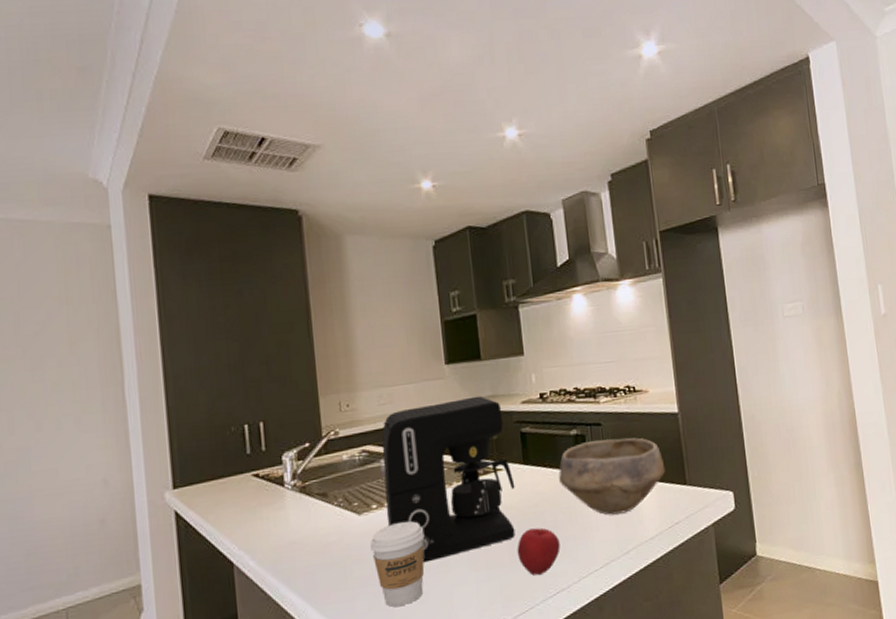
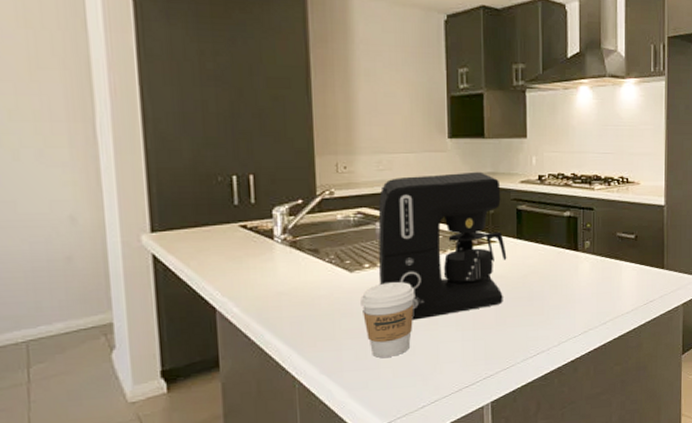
apple: present [517,527,560,576] -> none [503,296,544,339]
bowl: present [559,437,666,515] -> none [549,223,647,290]

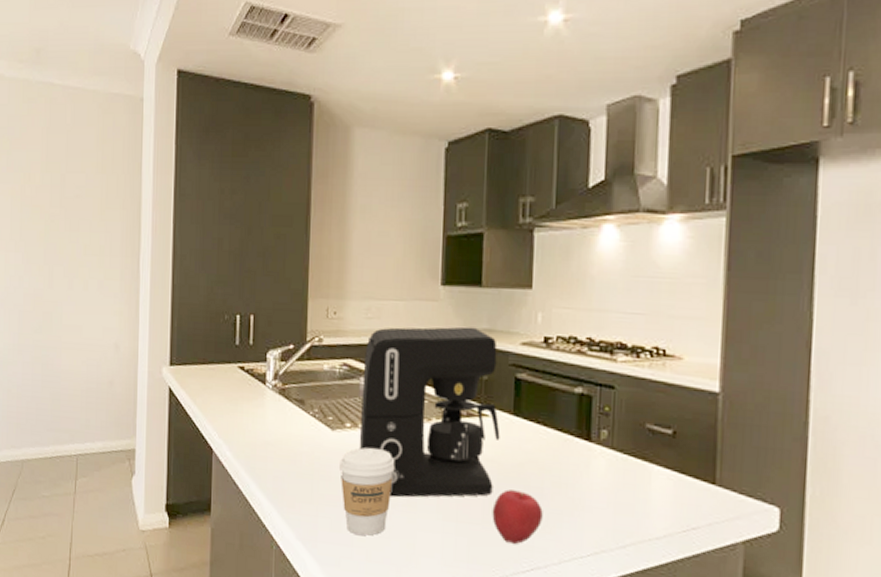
apple: none [503,296,544,339] -> present [492,489,543,545]

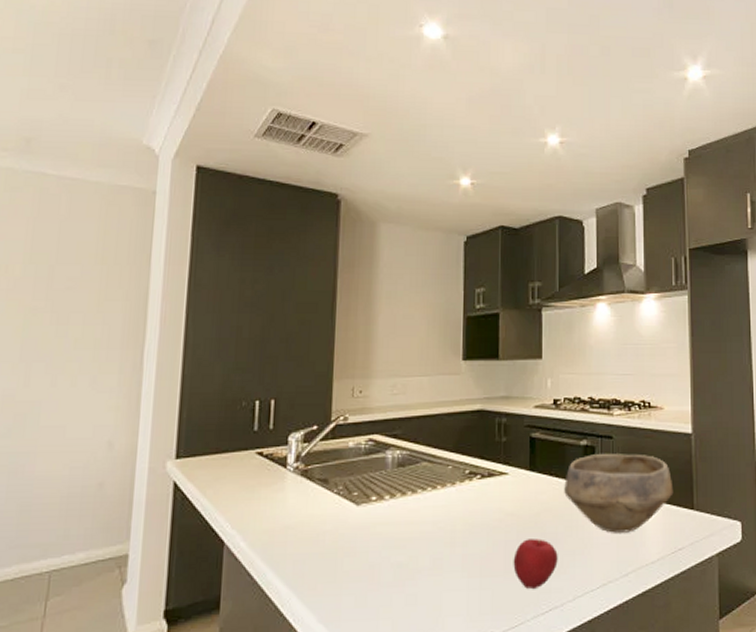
coffee cup: present [340,447,395,536] -> none [365,518,421,606]
coffee maker: present [359,326,500,498] -> none [385,395,519,563]
bowl: none [553,405,690,500] -> present [564,454,674,533]

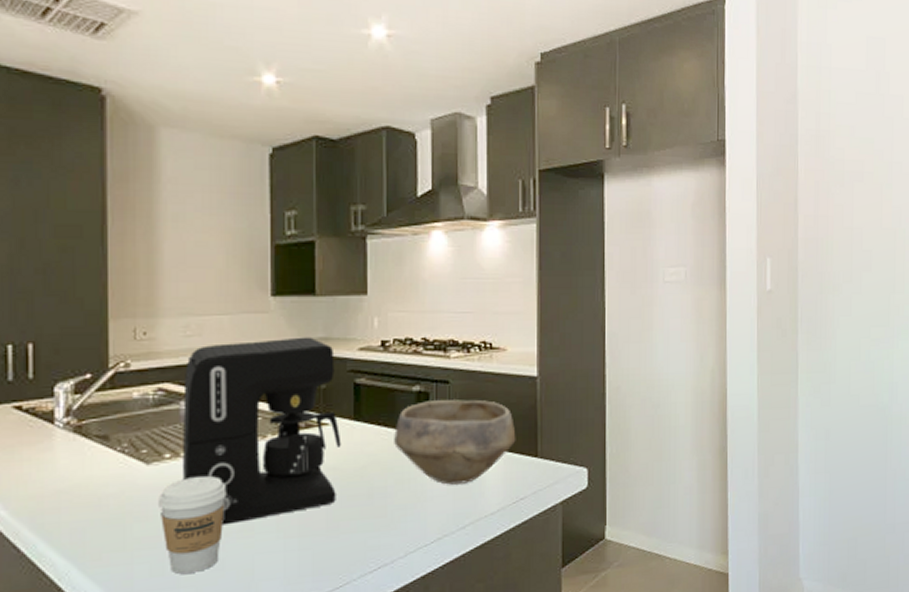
coffee cup: none [365,518,421,606] -> present [159,476,227,574]
coffee maker: none [385,395,519,563] -> present [182,337,341,525]
apple: present [513,539,558,590] -> none [336,493,387,548]

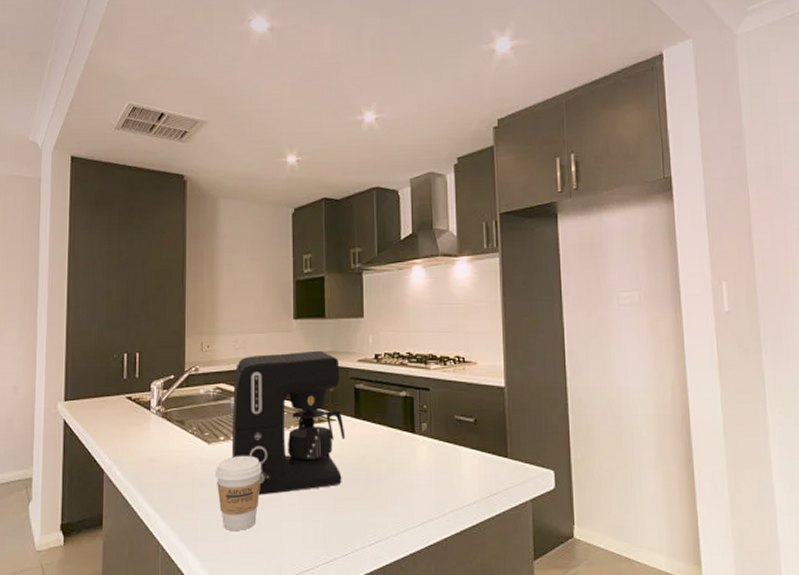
bowl: present [394,399,516,485] -> none [386,405,488,477]

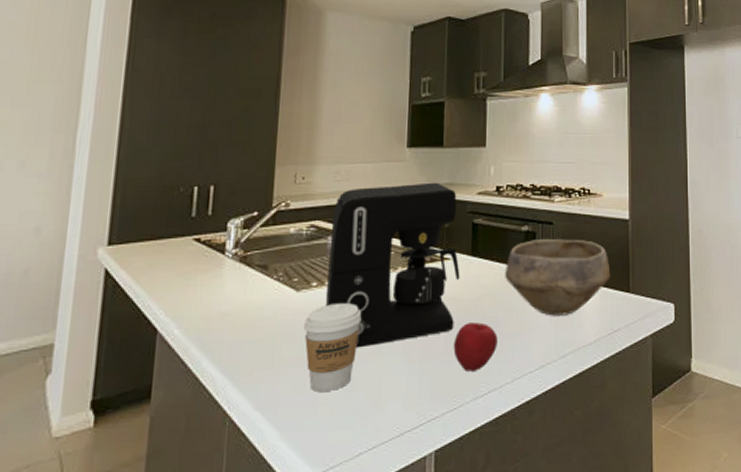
apple: none [342,479,382,524] -> present [453,322,498,373]
bowl: none [386,405,488,477] -> present [505,239,611,316]

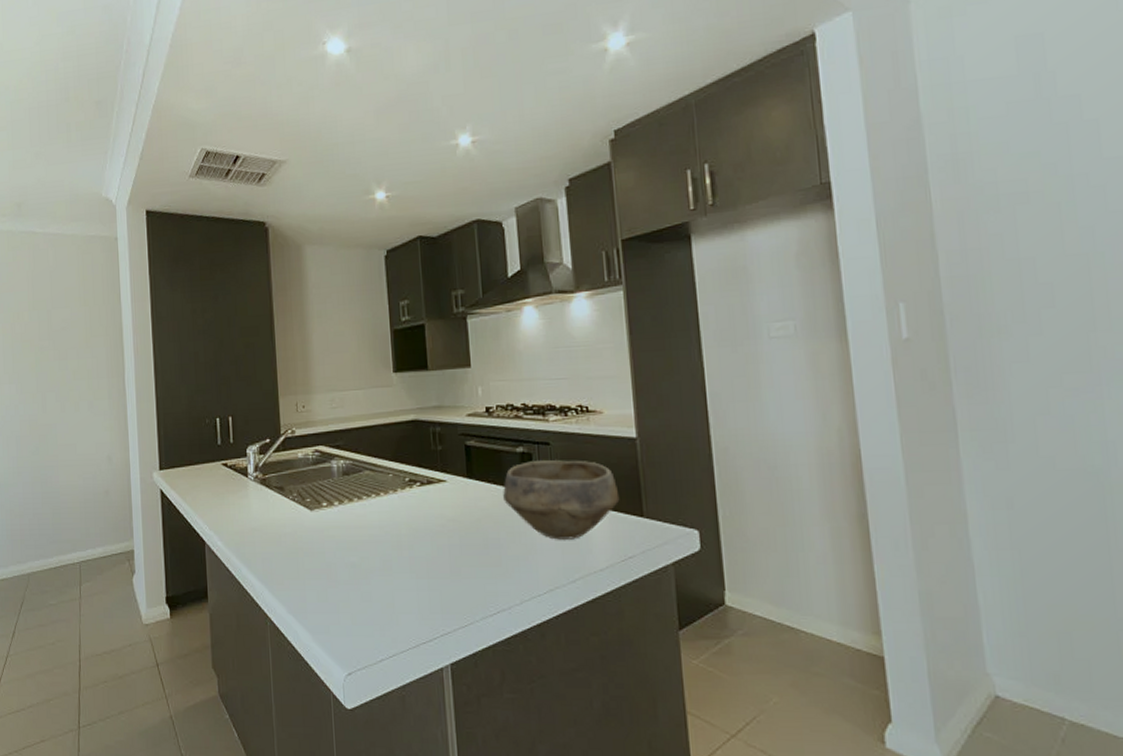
coffee cup: present [304,303,362,392] -> none [320,522,370,601]
coffee maker: present [325,182,460,348] -> none [333,405,458,564]
apple: present [453,322,498,373] -> none [458,544,502,593]

